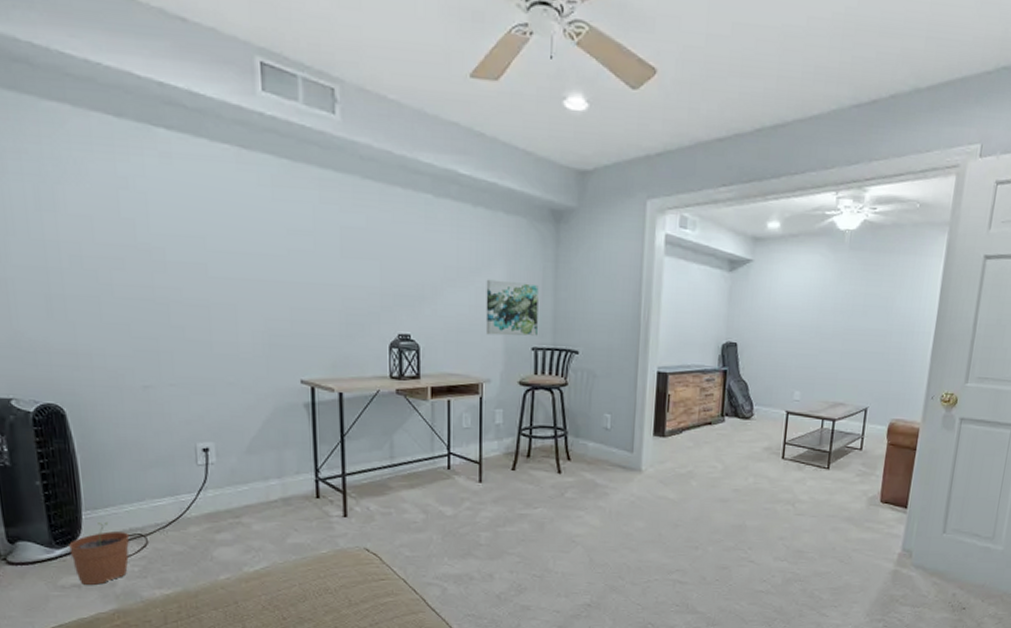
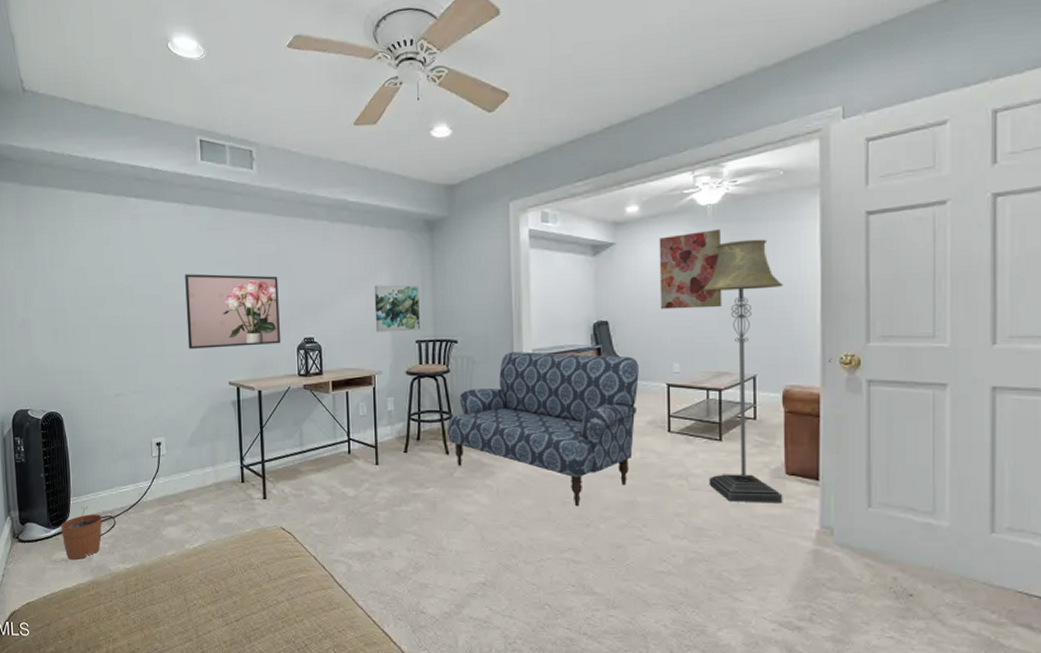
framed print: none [240,240,368,339] -> present [185,274,280,349]
sofa: none [561,368,762,528] -> present [448,352,639,505]
wall art: none [788,257,856,338] -> present [659,229,722,310]
floor lamp: none [813,270,904,529] -> present [703,239,783,504]

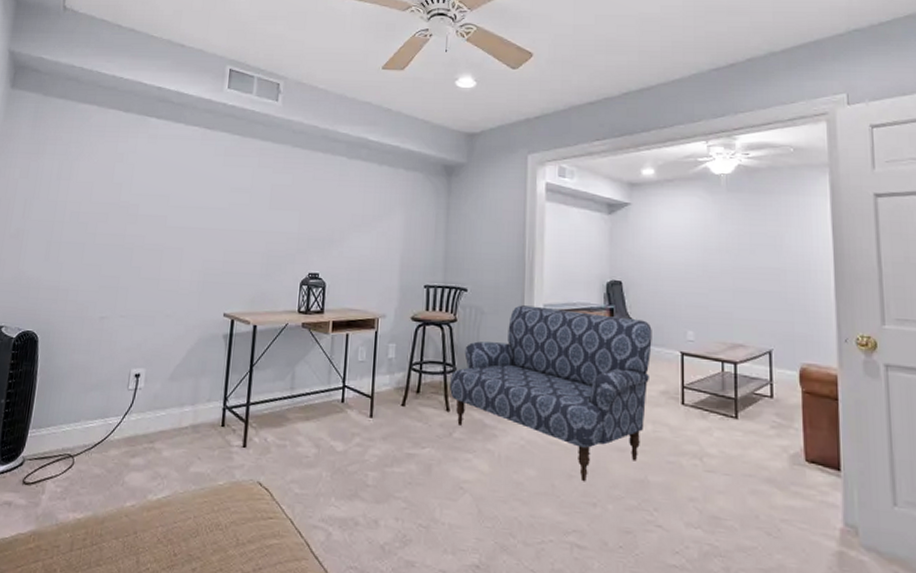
plant pot: present [61,506,103,559] -> none [10,440,61,504]
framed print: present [185,274,280,349] -> none [186,197,289,277]
wall art: present [374,284,420,332] -> none [383,225,432,275]
wall art: present [659,229,722,310] -> none [674,198,737,277]
floor lamp: present [703,239,783,504] -> none [717,211,804,495]

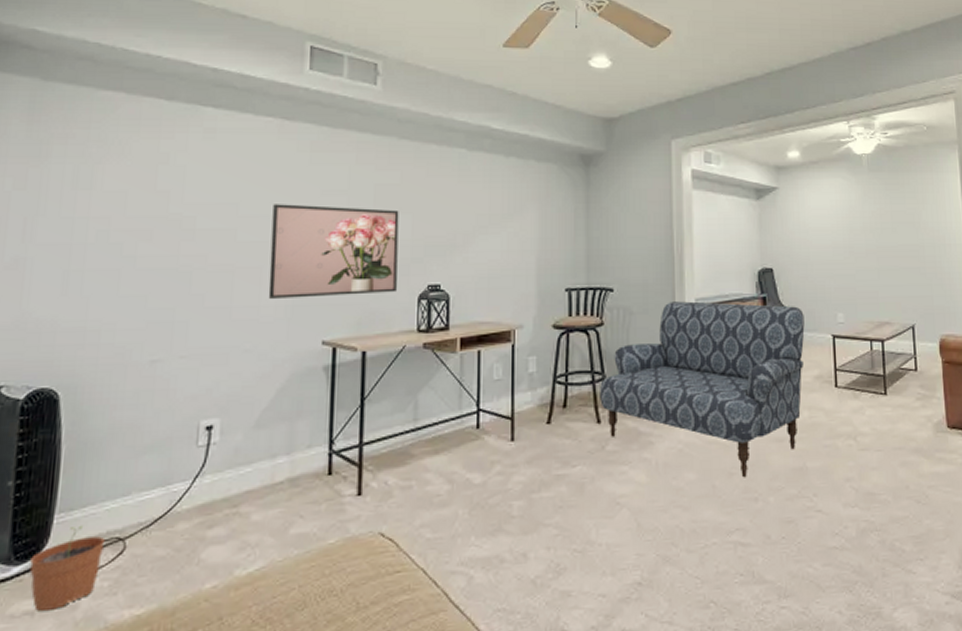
plant pot: none [10,440,61,504] -> present [29,525,106,611]
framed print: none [186,197,289,277] -> present [268,204,399,299]

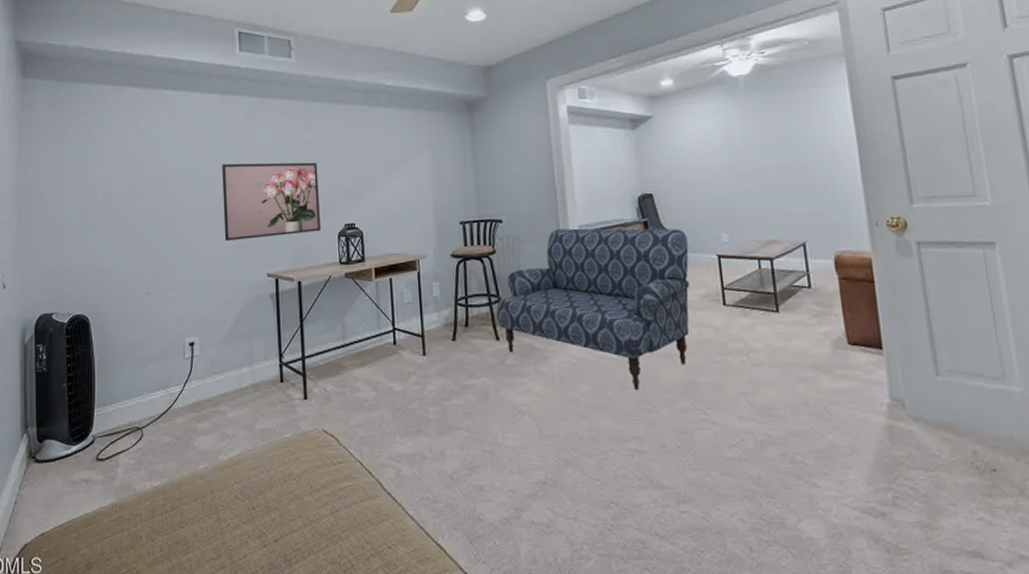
plant pot: present [29,525,106,611] -> none [83,417,129,479]

